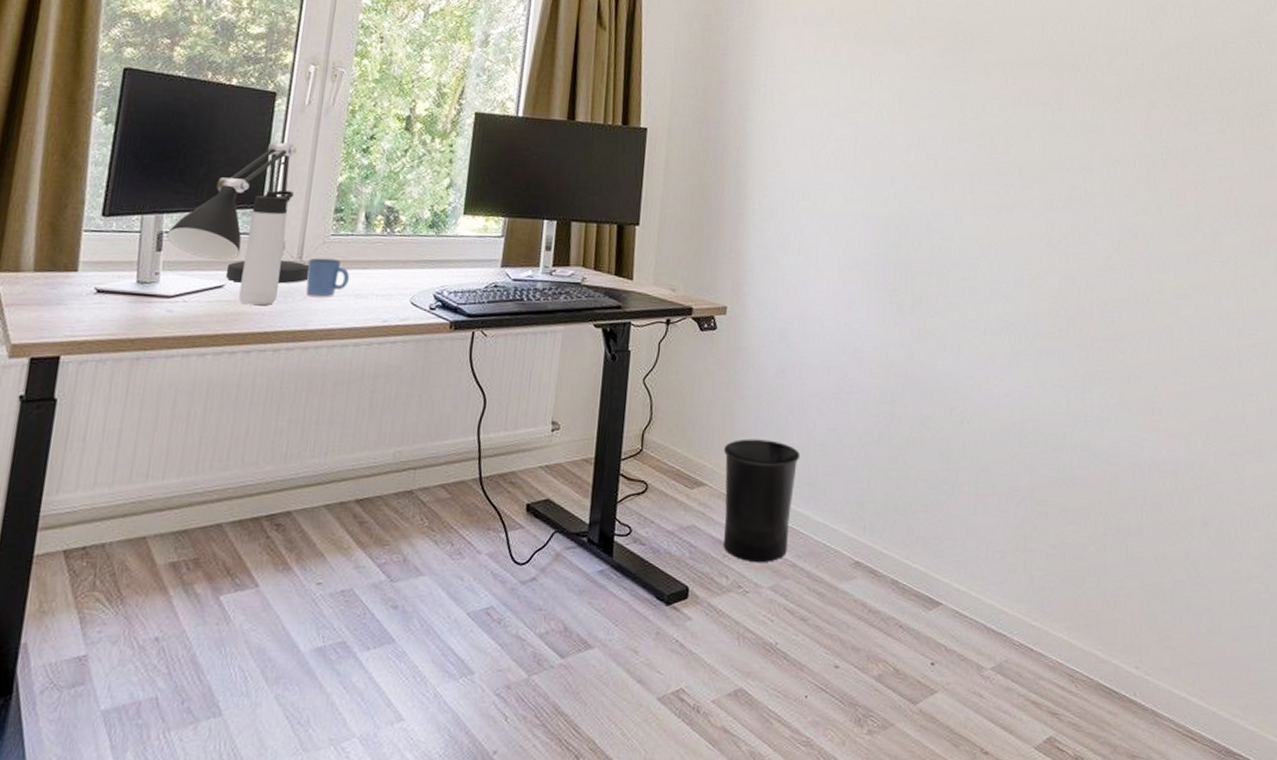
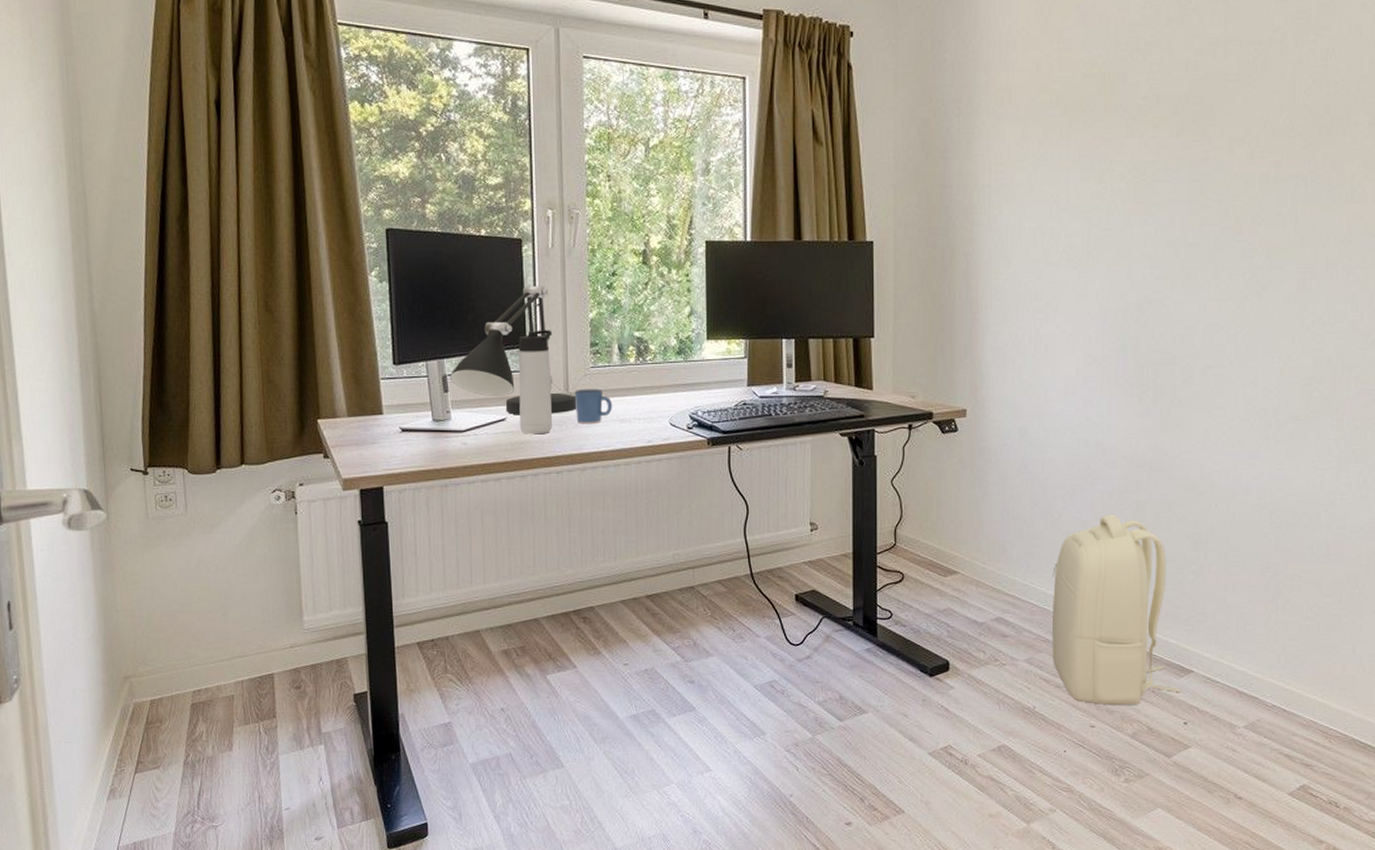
waste bin: present [723,439,801,562] -> none [972,530,1048,638]
backpack: none [798,426,929,642] -> present [1052,514,1181,705]

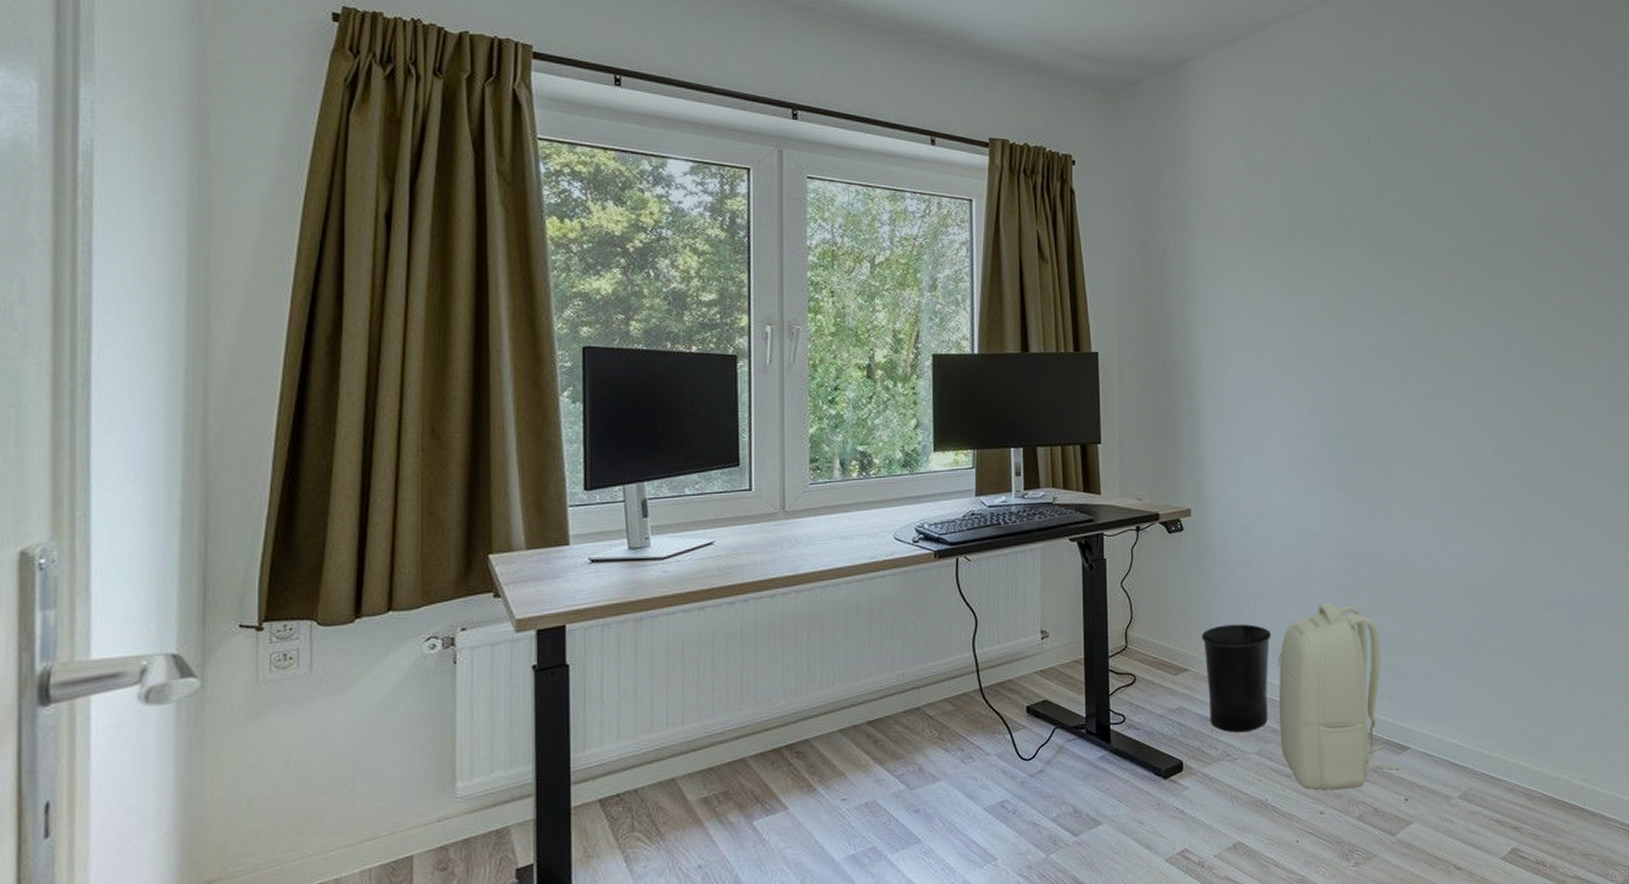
desk lamp: present [450,285,577,415] -> none [651,402,794,538]
thermos bottle: present [518,330,552,435] -> none [729,447,768,558]
mug: present [574,389,613,425] -> none [791,506,834,544]
waste bin: none [972,530,1048,638] -> present [1201,624,1272,732]

